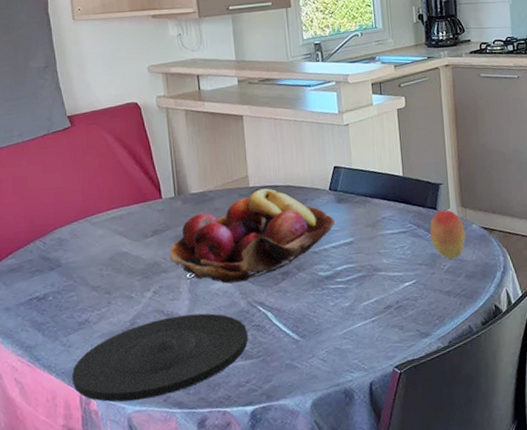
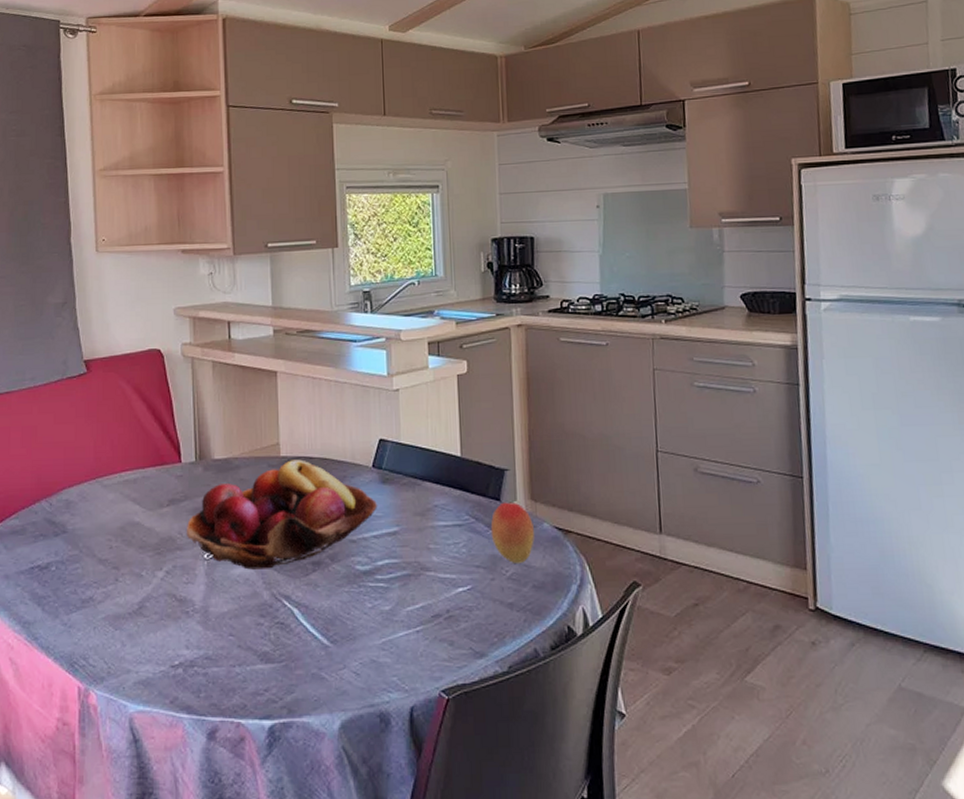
plate: present [72,313,248,402] -> none [71,602,269,699]

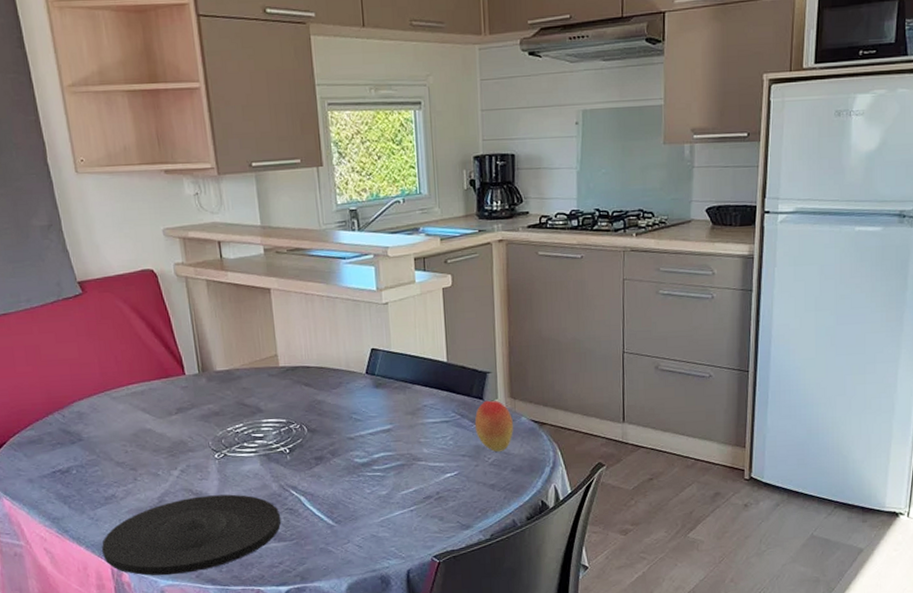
plate: none [71,602,269,699] -> present [102,494,281,576]
fruit basket: present [187,459,378,570] -> none [196,369,373,466]

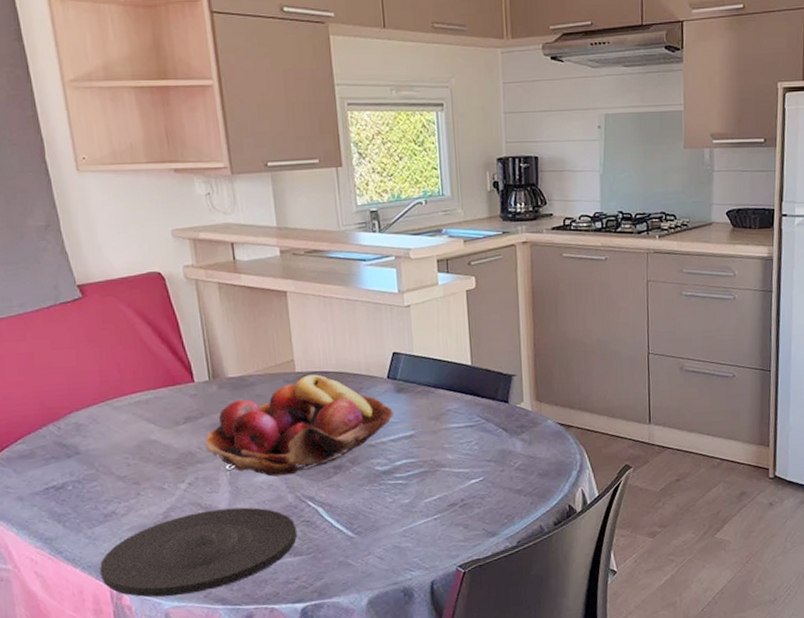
fruit basket: none [196,369,373,466] -> present [206,374,394,477]
fruit: present [474,400,513,452] -> none [500,403,540,456]

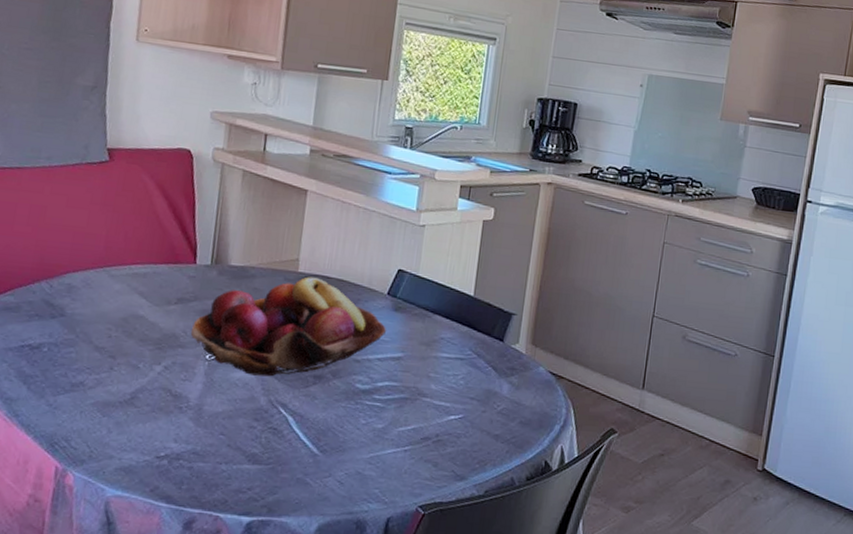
plate: present [100,507,297,598] -> none [50,398,262,485]

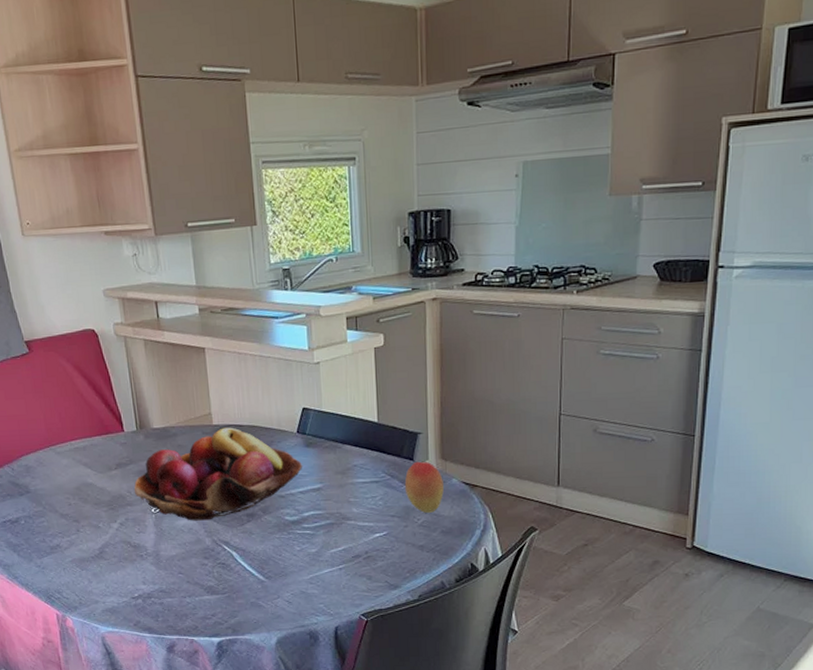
fruit: none [489,343,530,400] -> present [404,461,444,513]

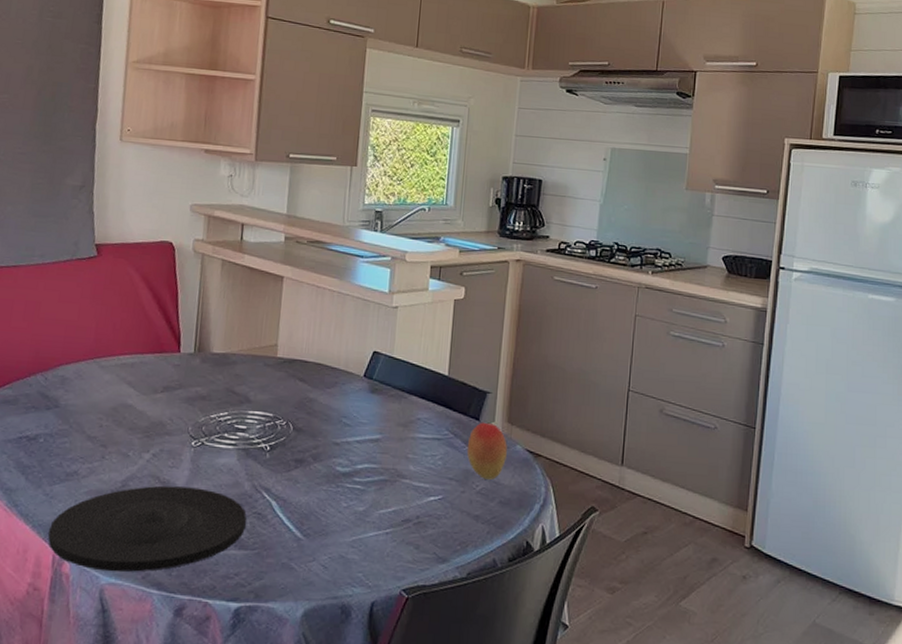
plate: none [48,547,213,623] -> present [48,485,247,572]
fruit basket: present [134,427,303,521] -> none [177,361,365,462]

